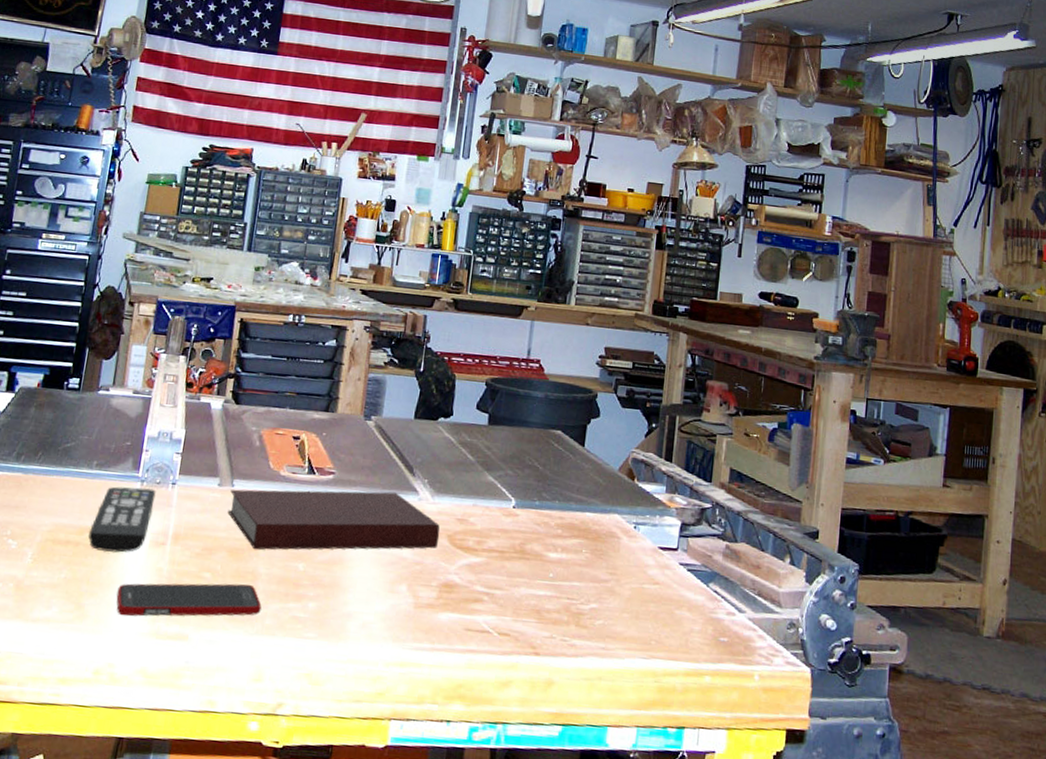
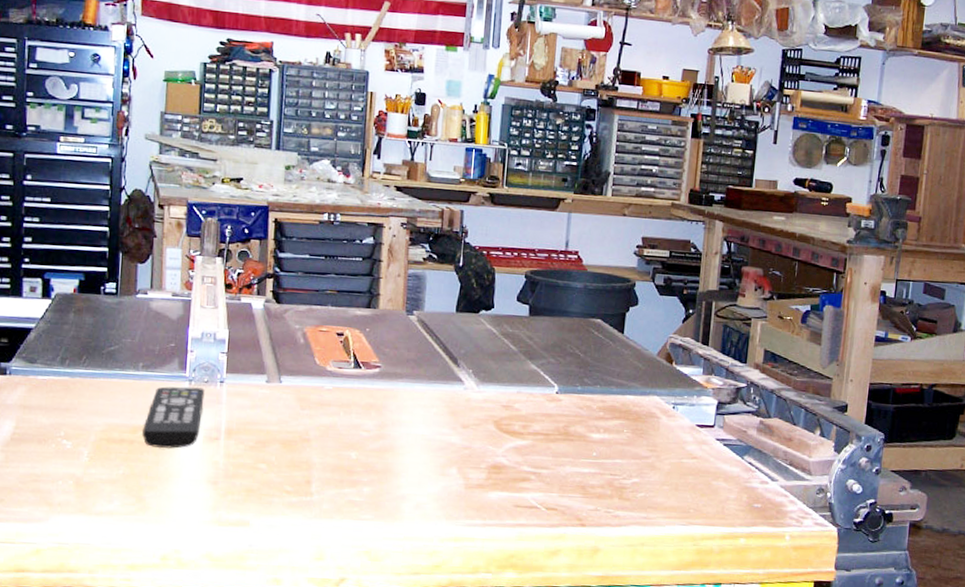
cell phone: present [116,583,262,617] -> none [176,473,318,507]
notebook: present [227,489,440,550] -> none [277,382,487,441]

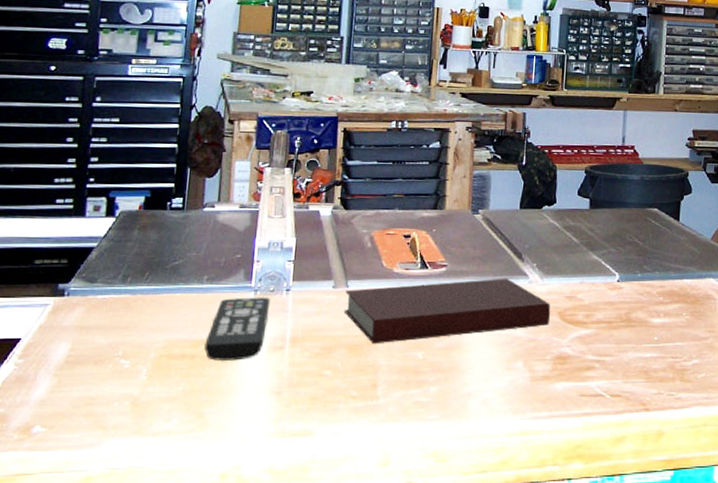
notebook: none [277,382,487,441] -> present [344,278,551,344]

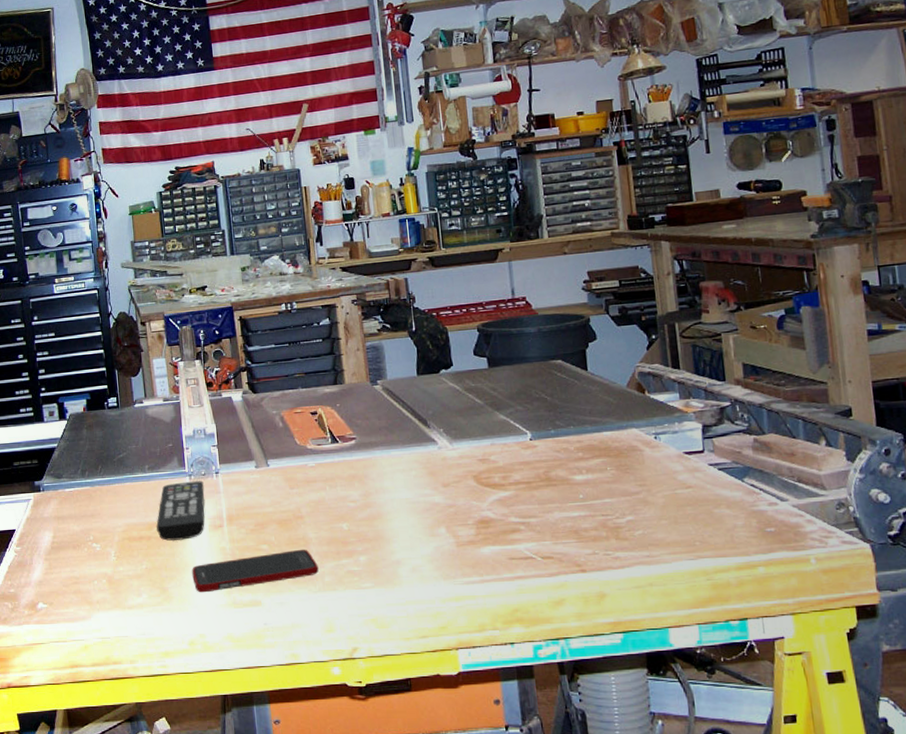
cell phone: none [237,376,384,420] -> present [192,549,319,593]
notebook: present [344,278,551,344] -> none [267,445,466,518]

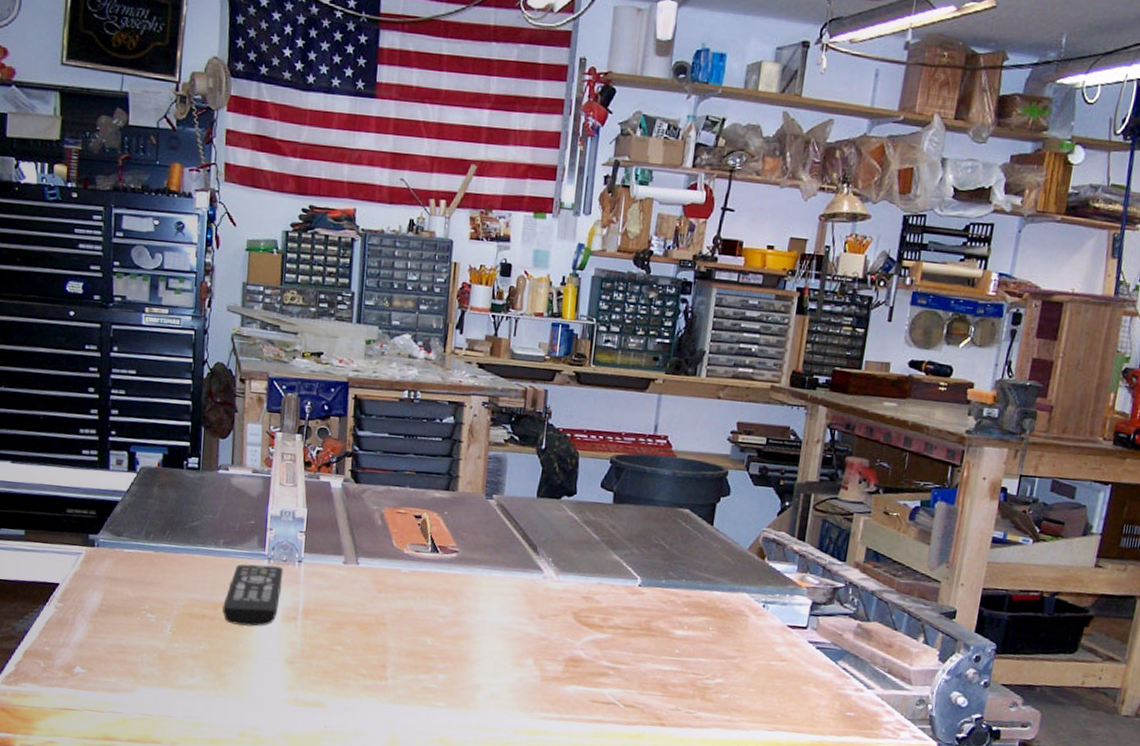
cell phone: present [192,549,319,593] -> none [254,655,393,686]

